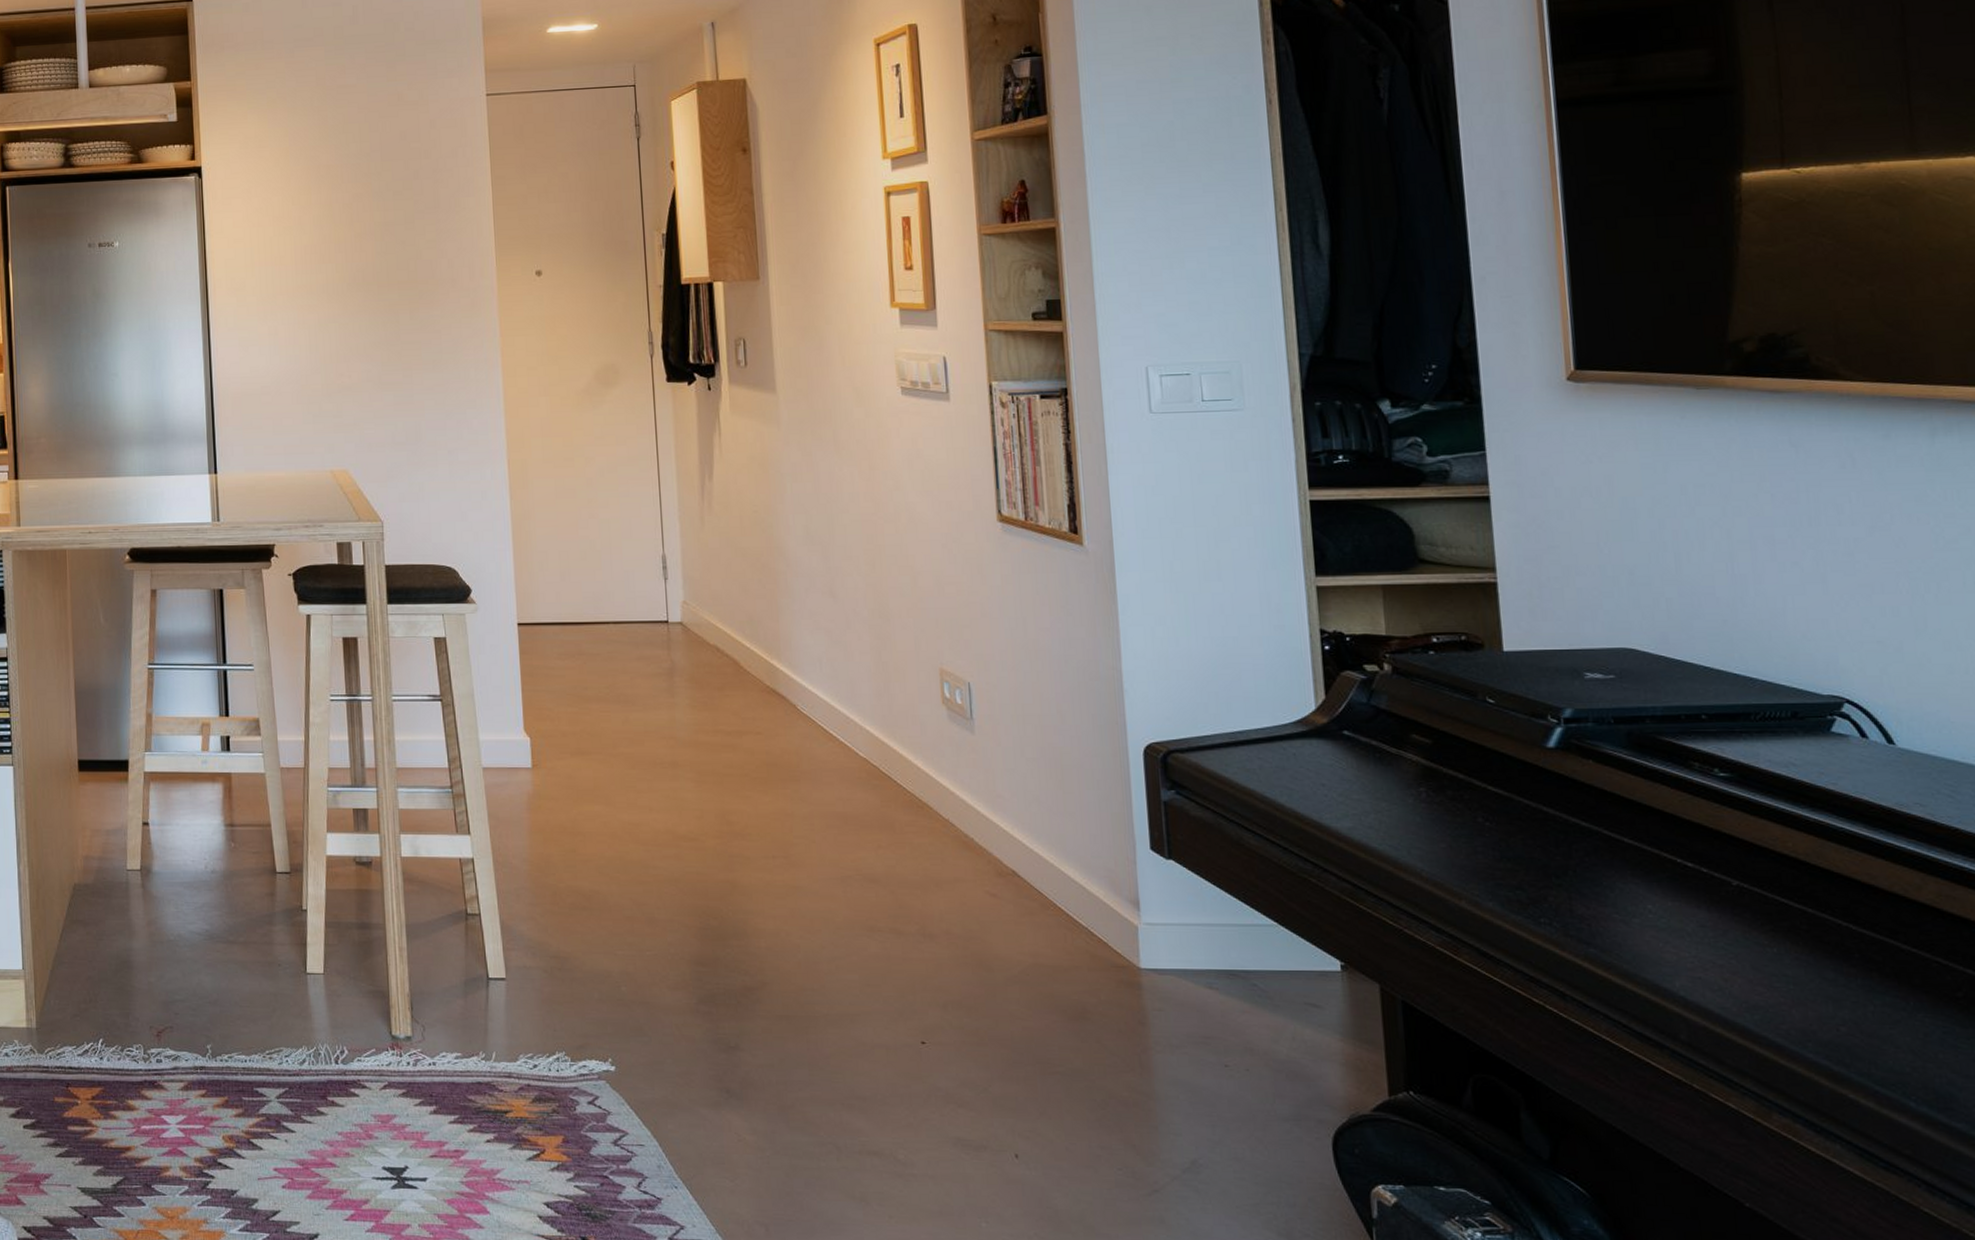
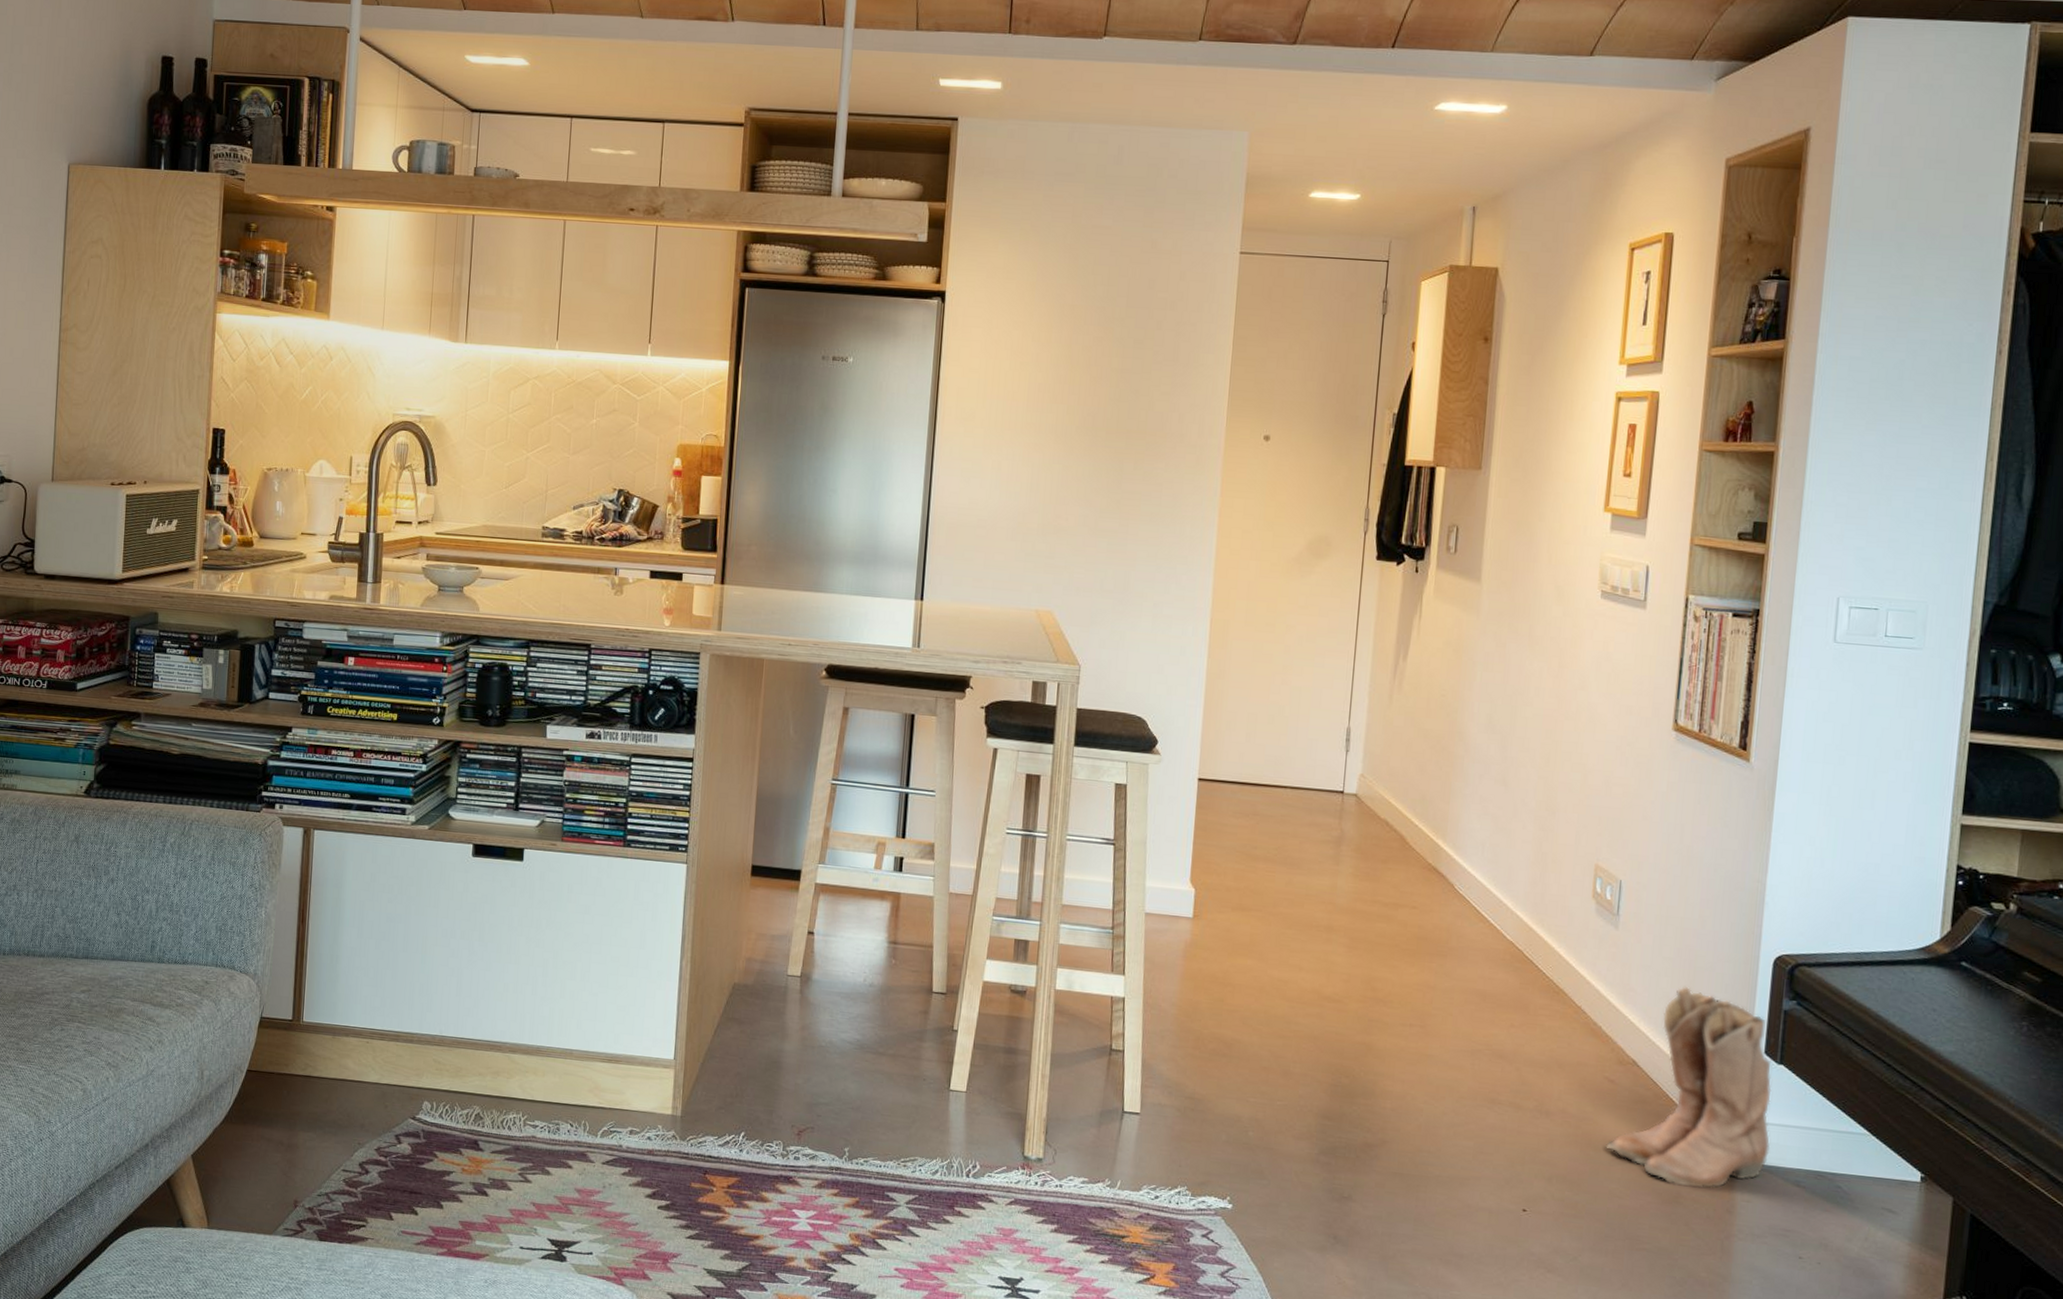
boots: none [998,786,1174,1001] -> present [1606,986,1772,1189]

